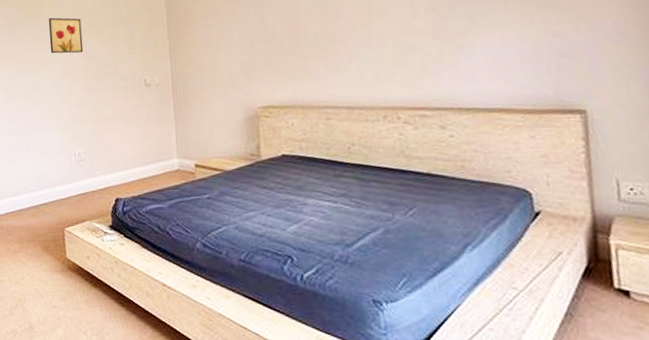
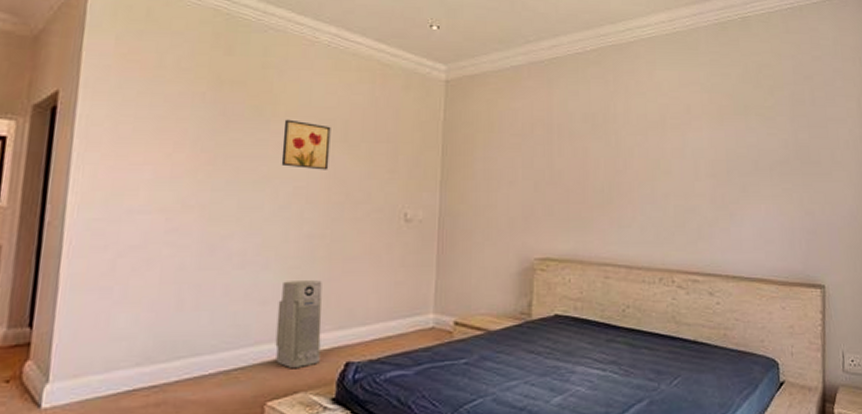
air purifier: none [63,137,97,203] -> present [275,280,322,368]

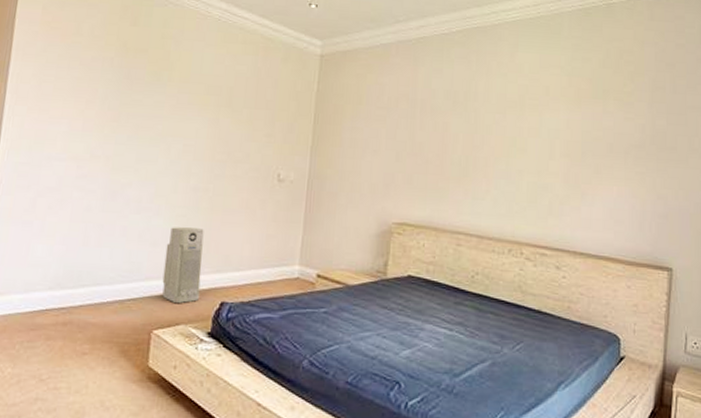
wall art: present [281,119,331,170] -> none [174,84,218,132]

